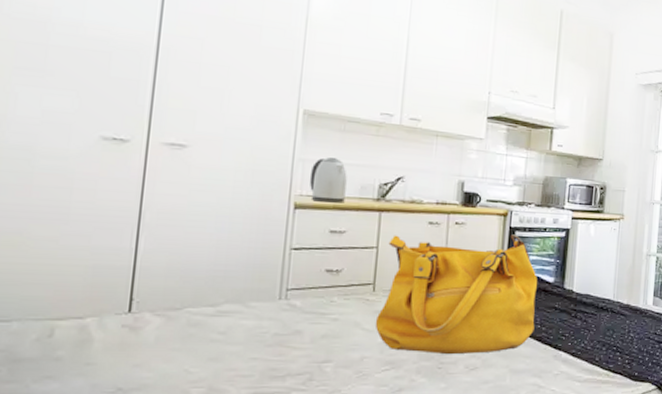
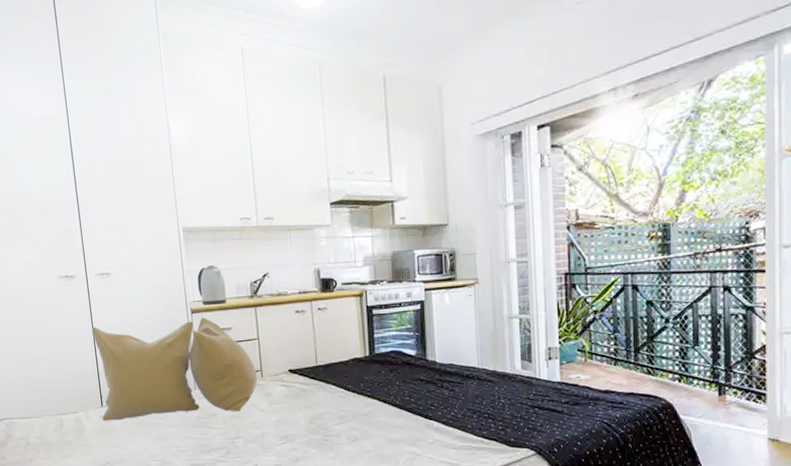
cushion: none [125,207,368,333] -> present [91,317,257,421]
handbag: present [375,234,538,355] -> none [266,313,404,429]

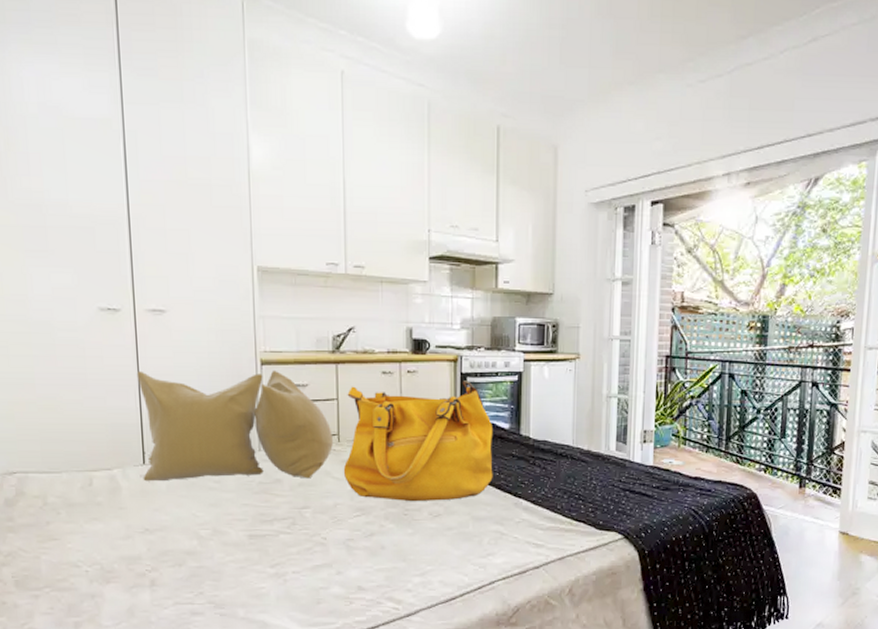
kettle: present [197,265,227,305] -> none [271,313,304,357]
handbag: none [266,313,404,429] -> present [343,381,493,502]

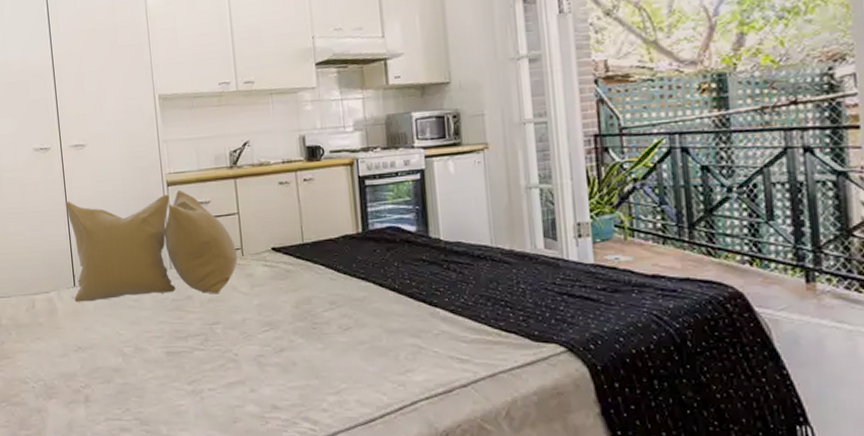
handbag: present [343,381,493,502] -> none [247,184,404,315]

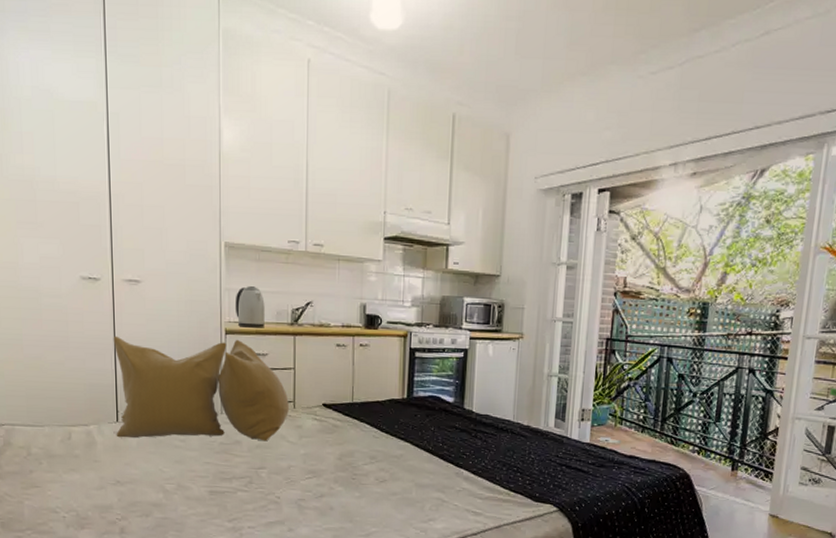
kettle: none [173,134,204,177] -> present [236,286,265,328]

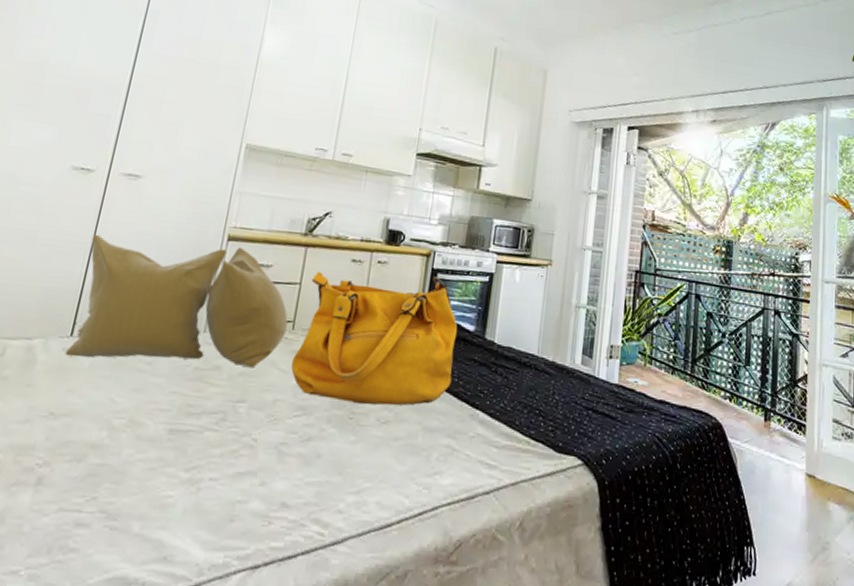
kettle: present [236,286,265,328] -> none [243,191,280,237]
handbag: none [297,355,439,468] -> present [291,271,458,406]

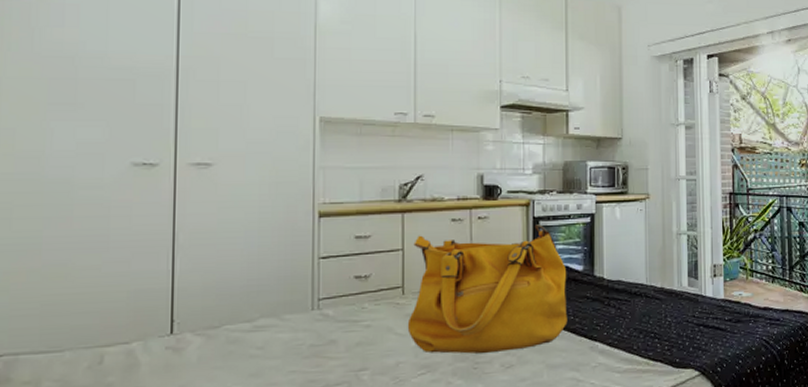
cushion: present [64,234,288,368] -> none [168,222,396,354]

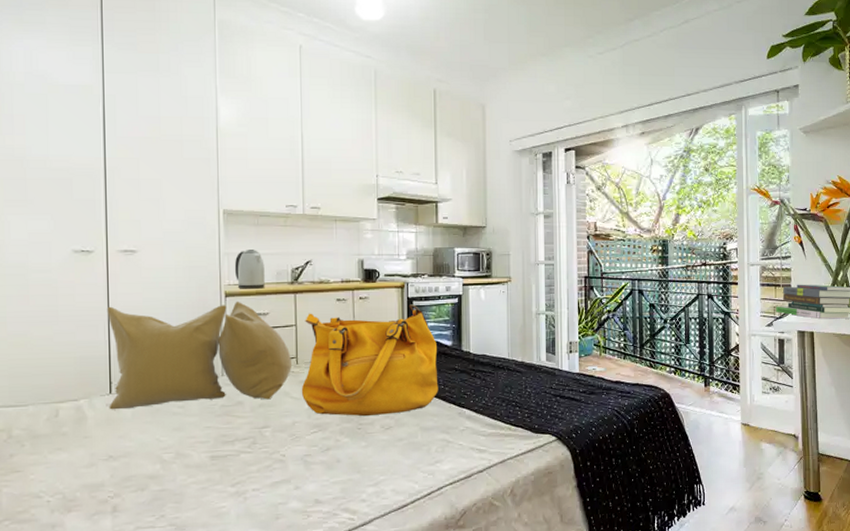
cushion: none [168,222,396,354] -> present [106,301,291,410]
kettle: none [332,163,367,208] -> present [235,250,265,289]

